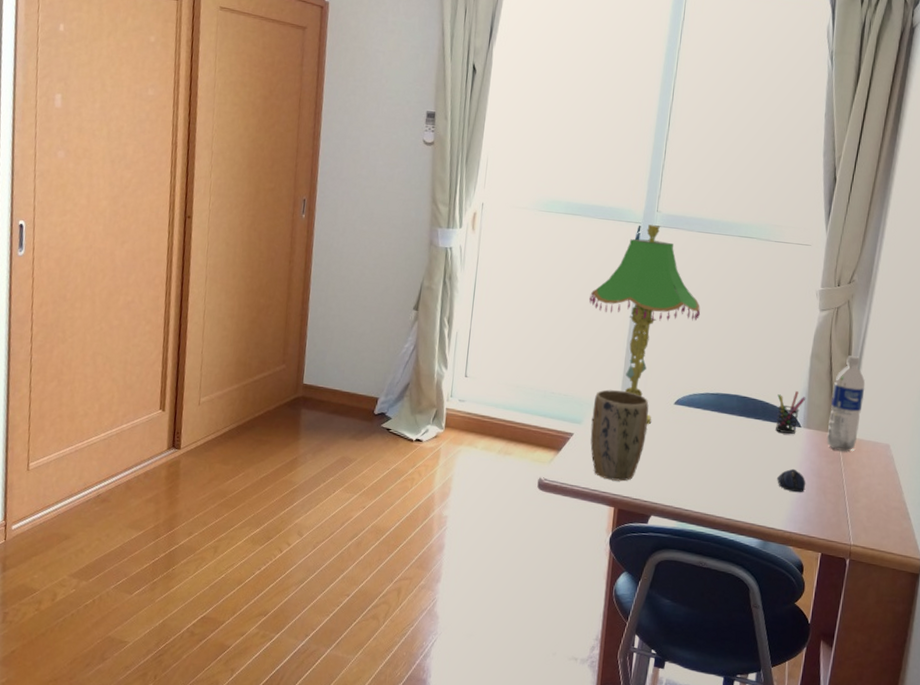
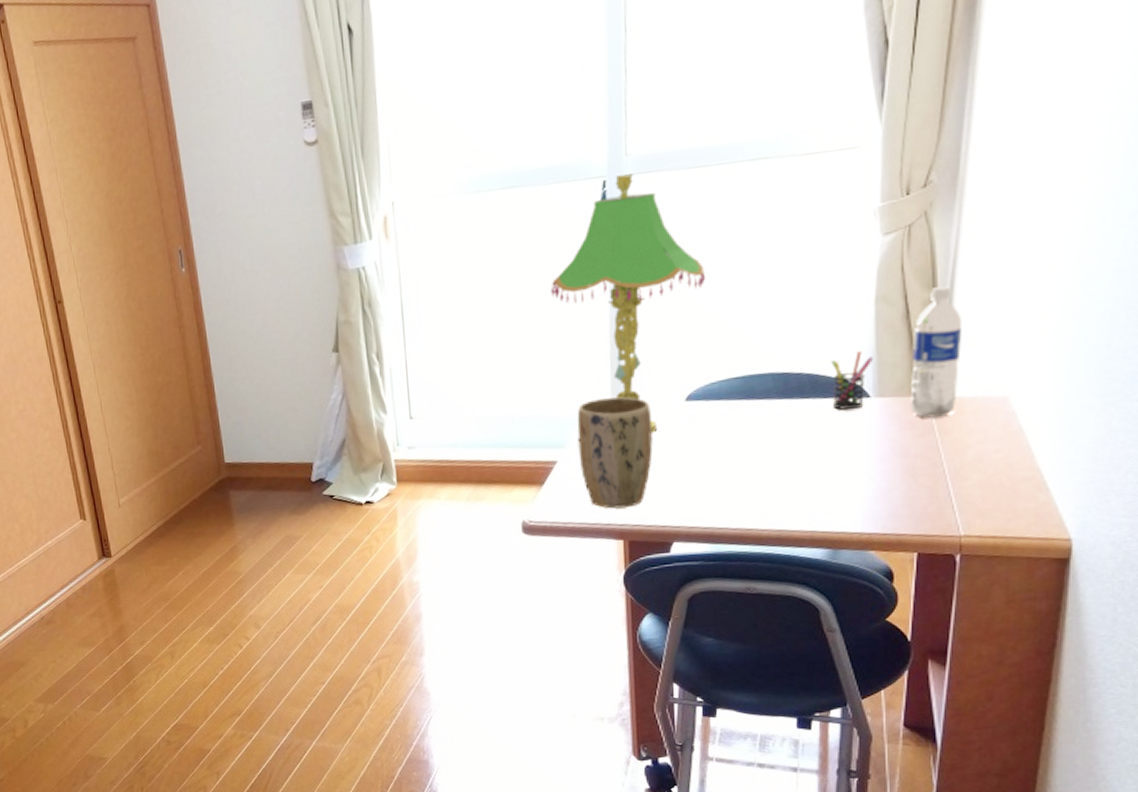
computer mouse: present [776,468,806,493] -> none [841,452,886,483]

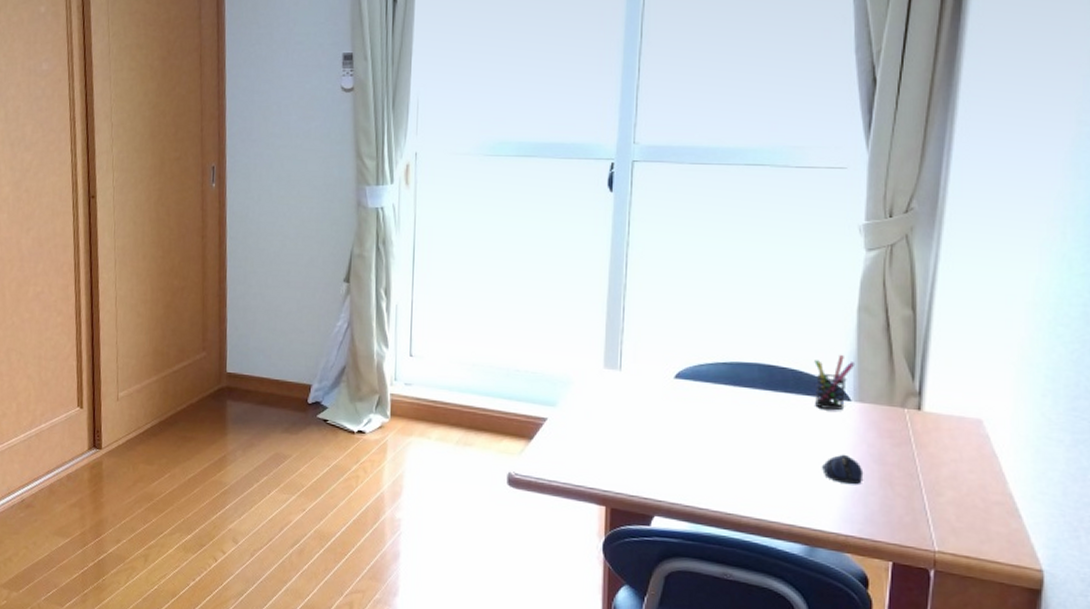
table lamp: present [551,173,707,432] -> none [555,160,701,404]
plant pot: present [577,397,653,509] -> none [568,364,641,475]
computer mouse: none [841,452,886,483] -> present [821,454,864,485]
water bottle: present [910,286,963,419] -> none [888,306,940,431]

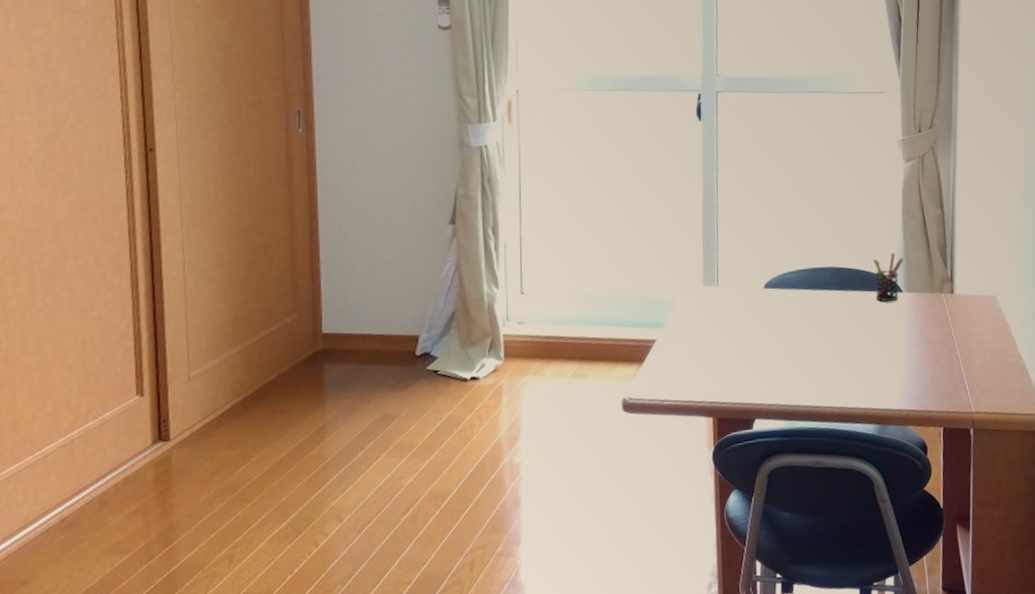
computer mouse: present [821,454,864,485] -> none [885,339,917,365]

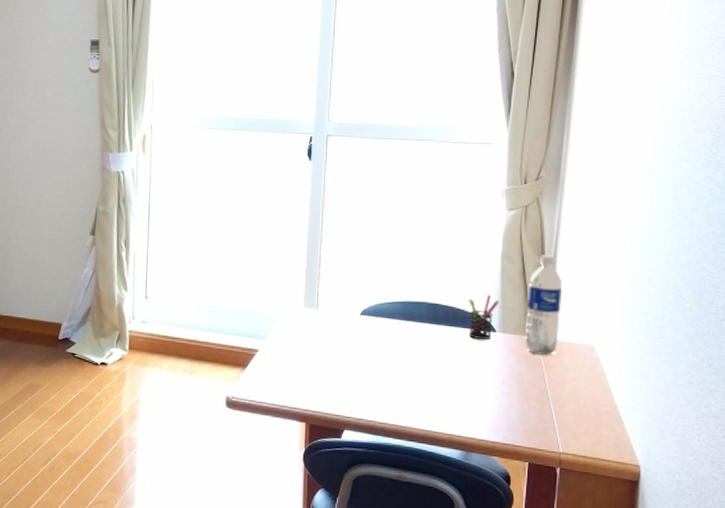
water bottle: none [929,206,963,312] -> present [524,255,563,356]

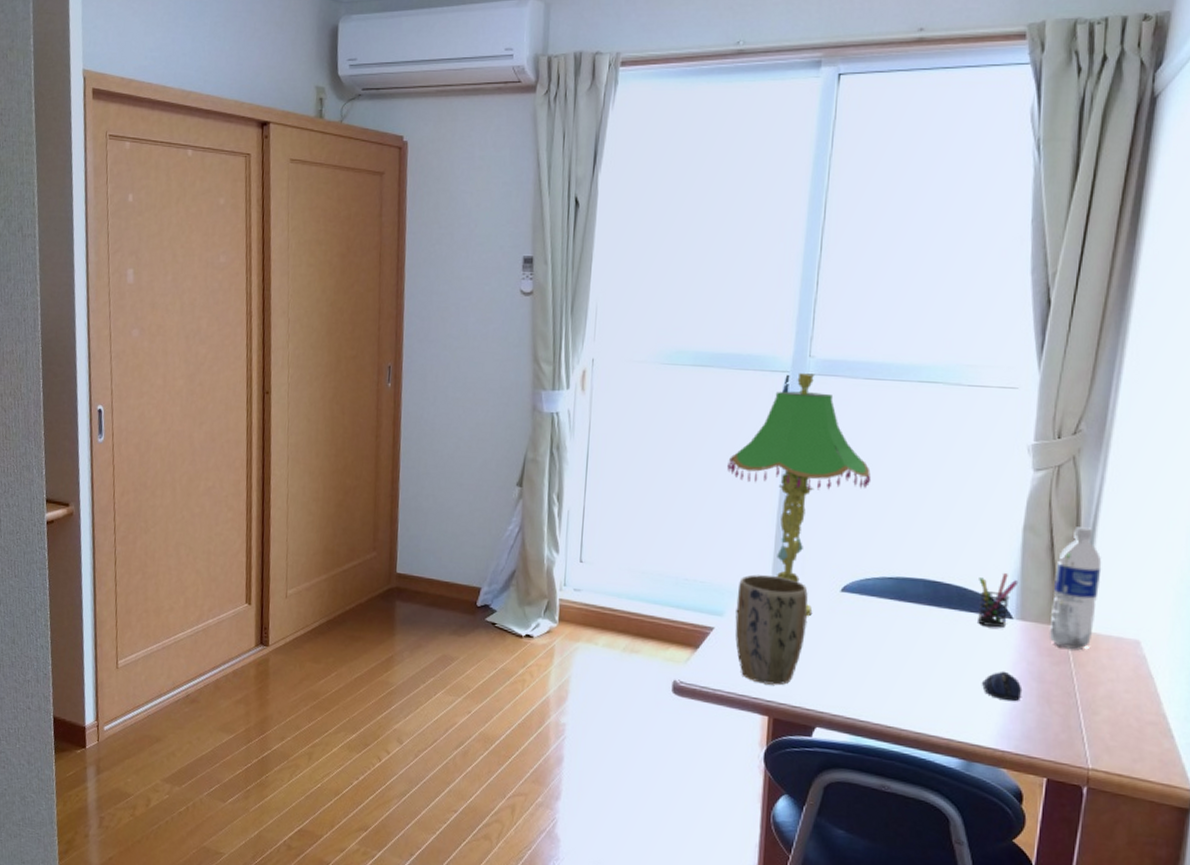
table lamp: none [265,135,381,336] -> present [727,373,872,616]
plant pot: none [276,303,334,396] -> present [735,574,808,685]
computer mouse: none [474,375,506,401] -> present [981,671,1023,702]

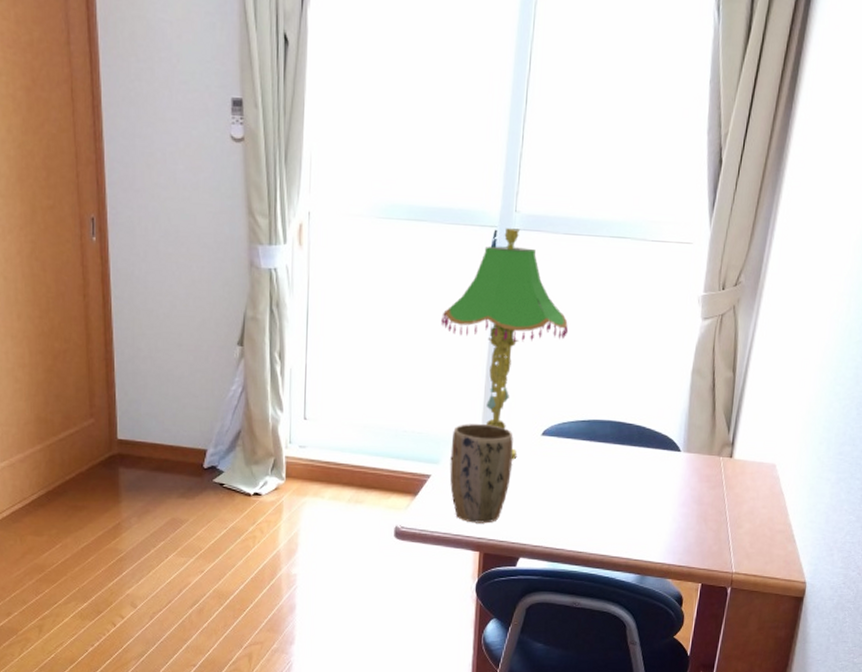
pen holder: present [978,572,1019,627] -> none [653,411,687,459]
computer mouse: present [981,671,1023,702] -> none [654,497,686,523]
water bottle: present [1049,527,1102,650] -> none [708,369,751,475]

